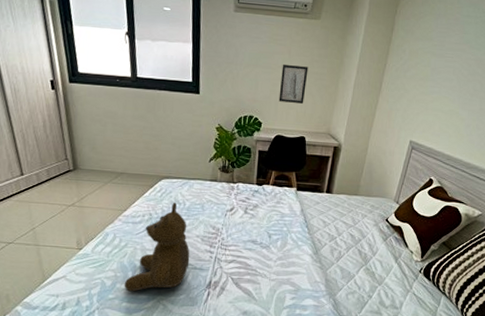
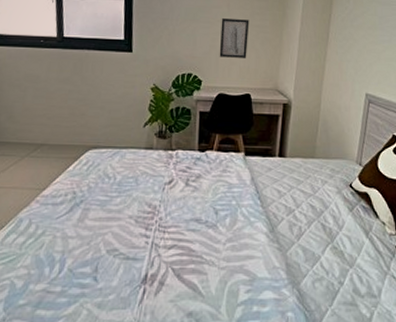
teddy bear: present [124,202,190,292] -> none [38,176,122,294]

